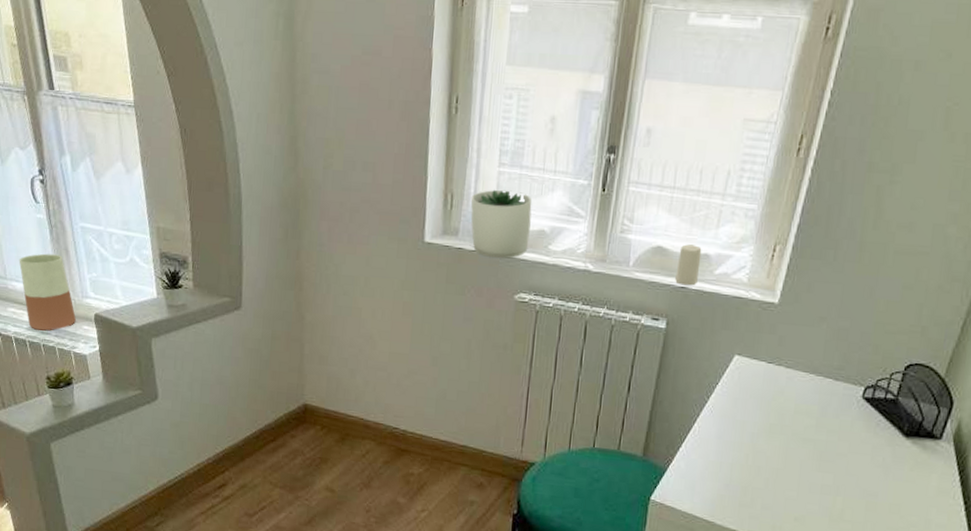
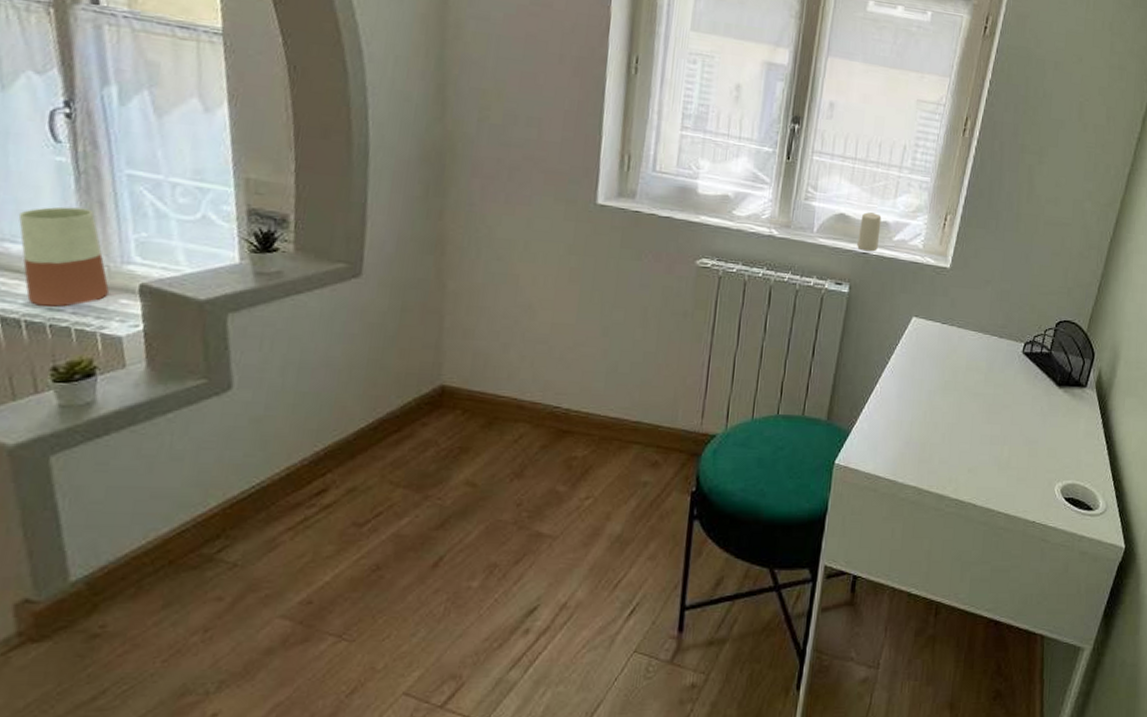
planter: present [470,189,532,259] -> none [649,152,716,224]

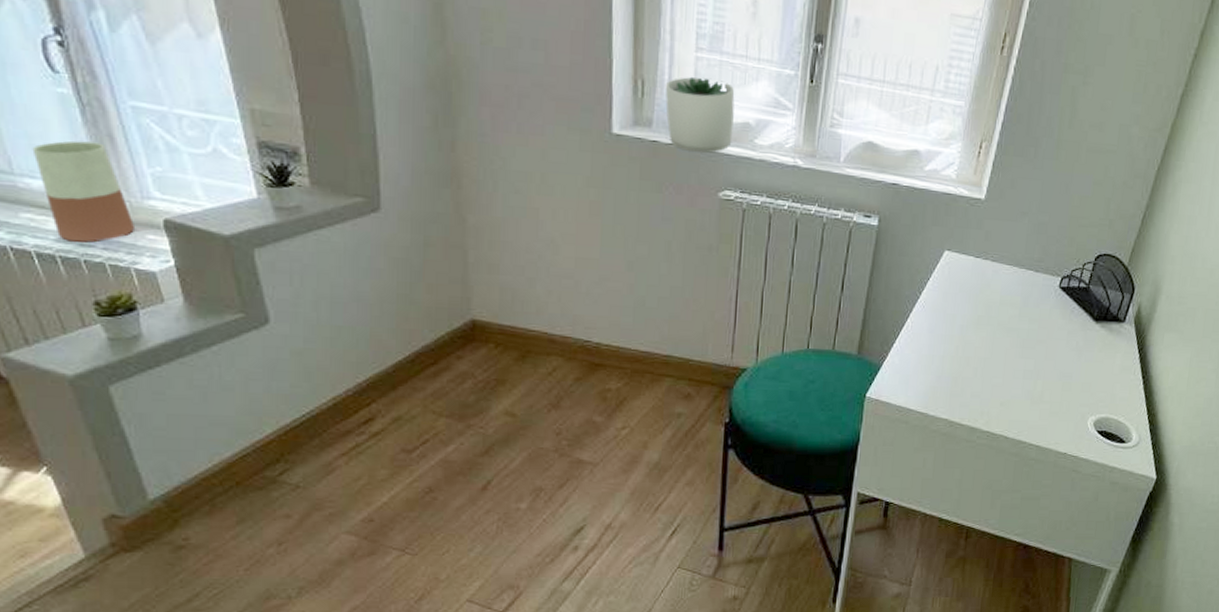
planter: none [649,152,716,224] -> present [665,76,735,154]
candle: present [857,212,882,252] -> none [886,140,912,183]

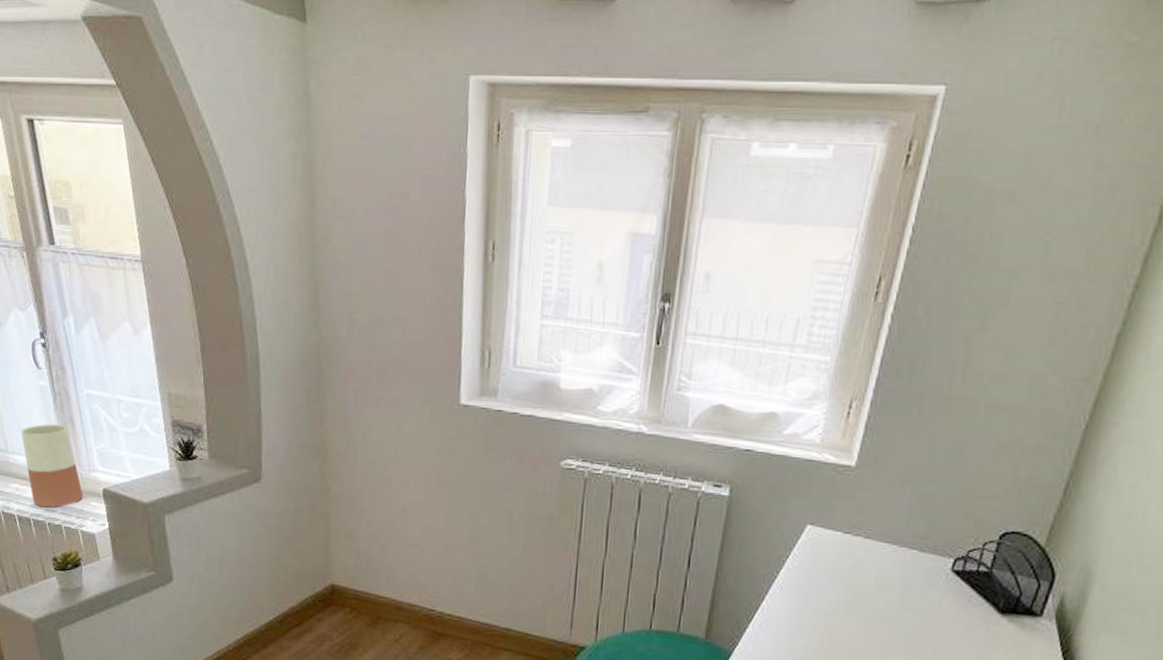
planter: present [665,76,735,154] -> none [510,344,579,422]

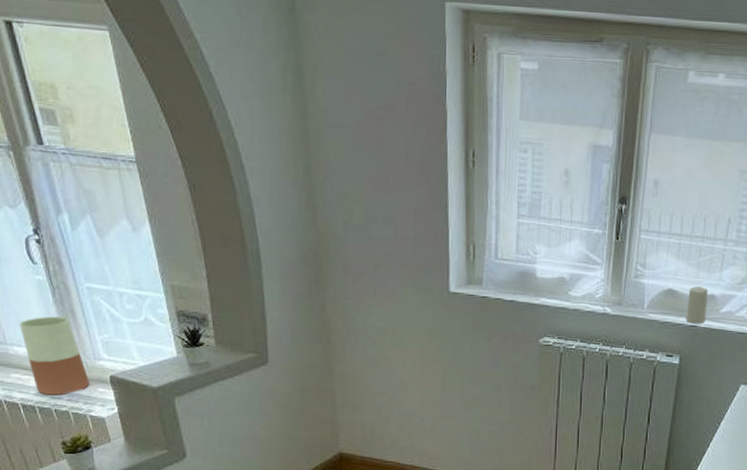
candle: none [739,402,769,449] -> present [686,286,708,324]

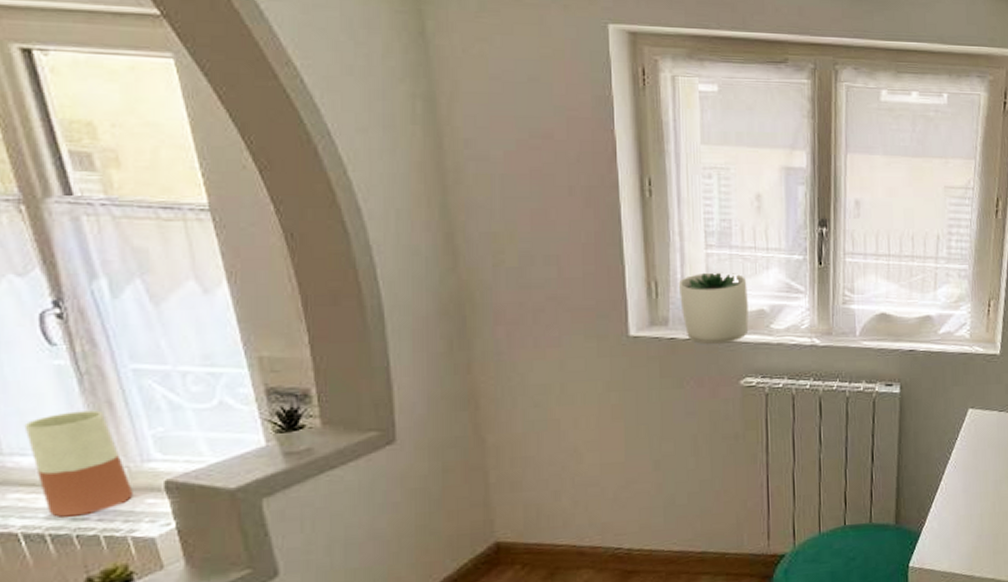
planter: none [492,239,551,306] -> present [678,272,749,345]
candle: present [686,286,708,324] -> none [902,308,925,349]

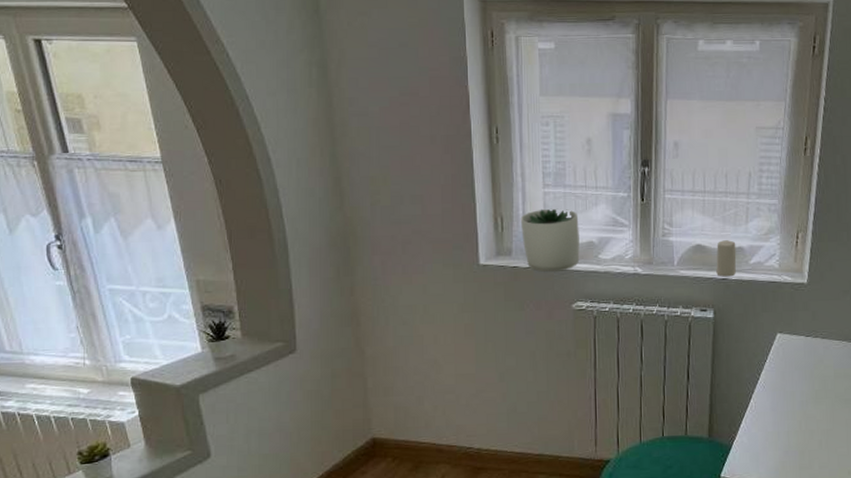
vase: present [24,410,133,517] -> none [36,321,109,404]
candle: none [902,308,925,349] -> present [716,240,737,277]

